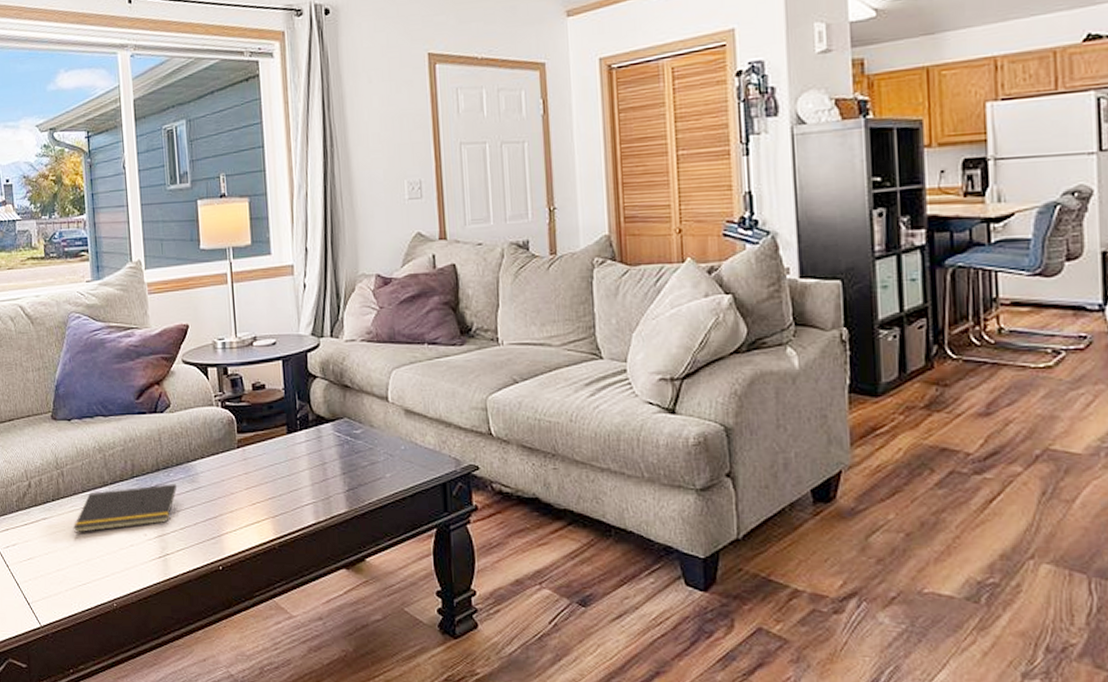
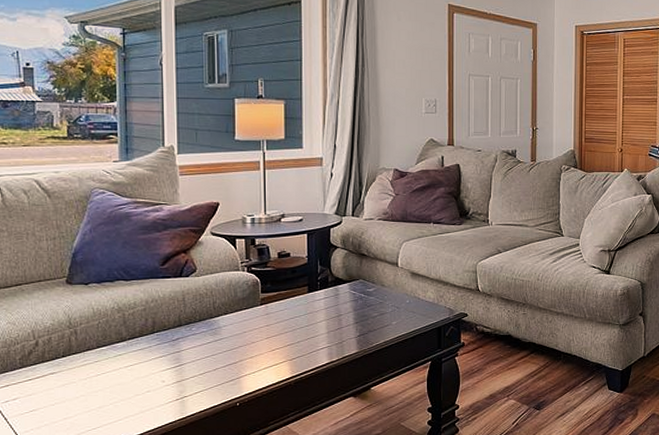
notepad: present [74,484,177,533] -> none [85,337,198,384]

